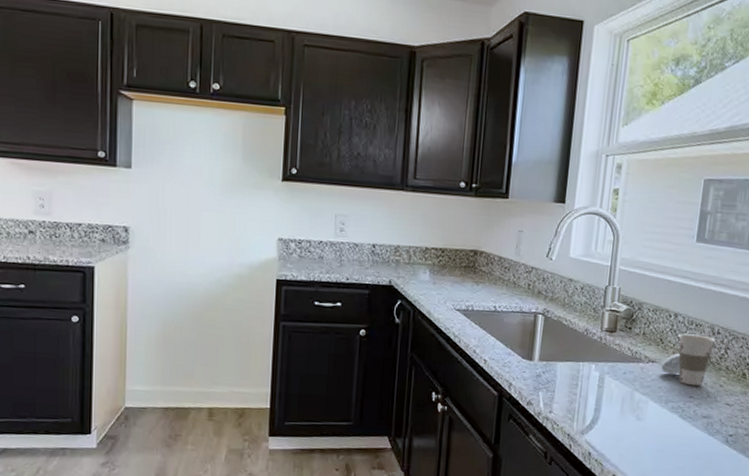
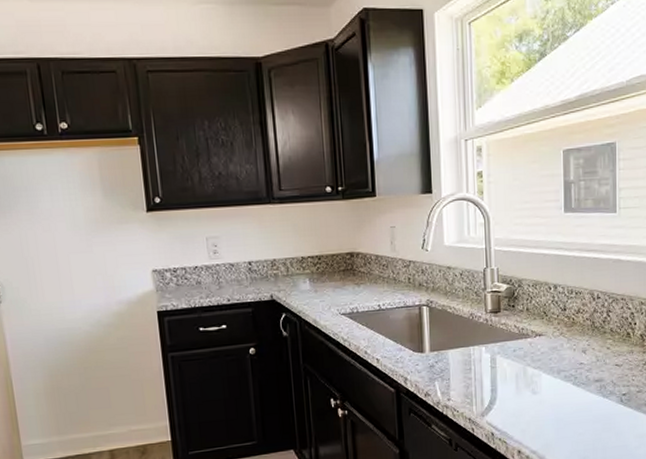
cup: present [661,333,716,386] -> none [549,302,597,353]

